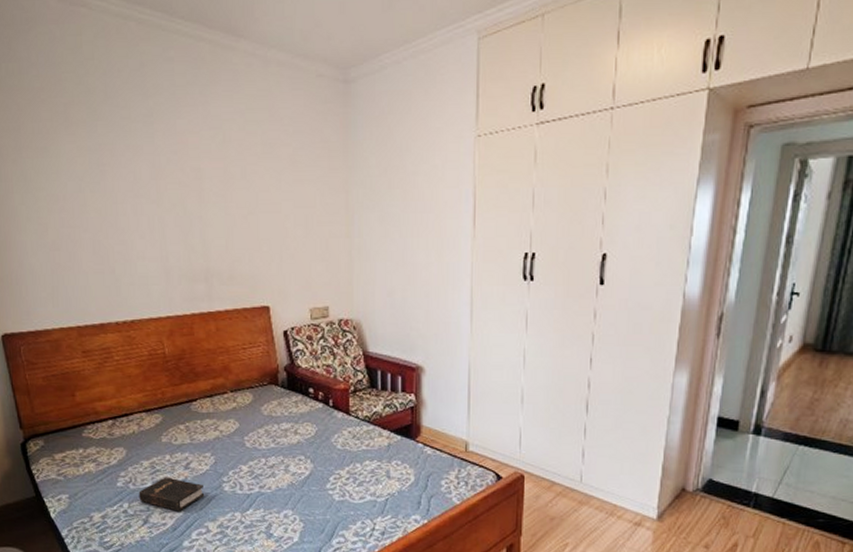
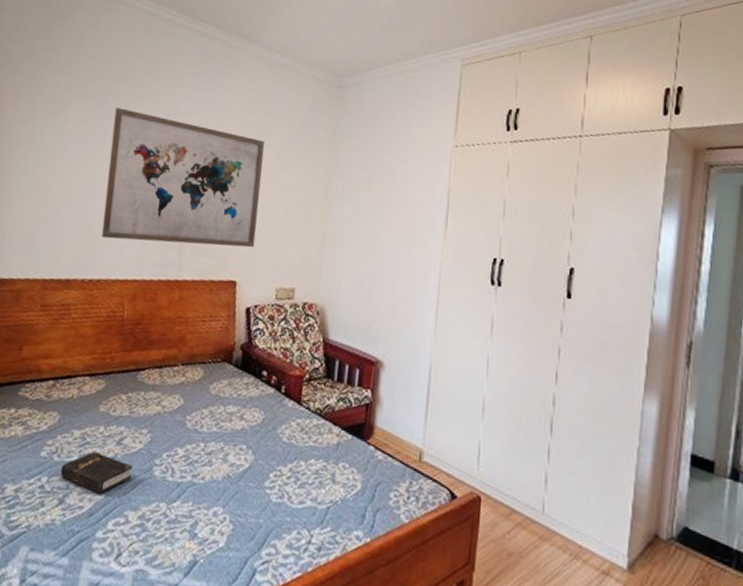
wall art: none [106,135,281,278] -> present [101,108,265,248]

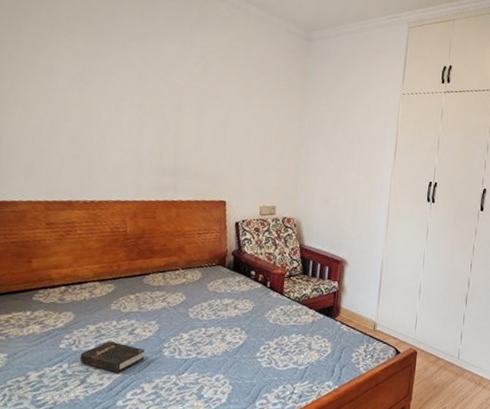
wall art: present [101,108,265,248] -> none [99,46,246,174]

